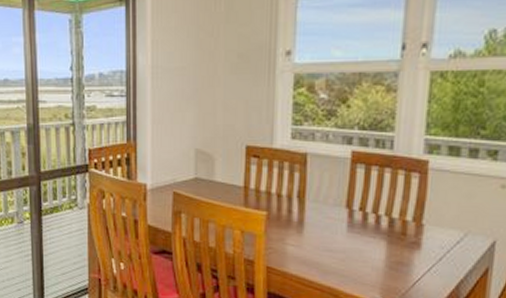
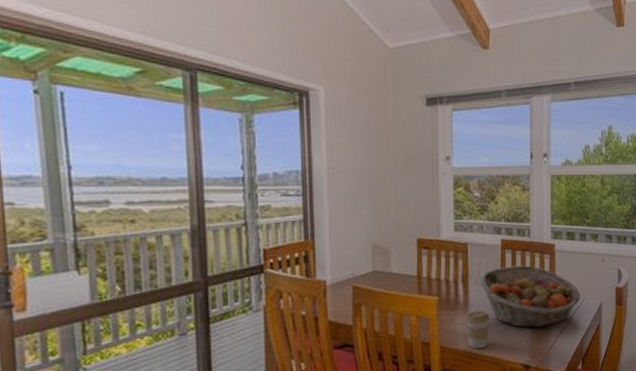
coffee cup: none [299,232,330,276] -> present [466,310,490,349]
fruit basket: none [319,184,463,262] -> present [479,265,581,328]

